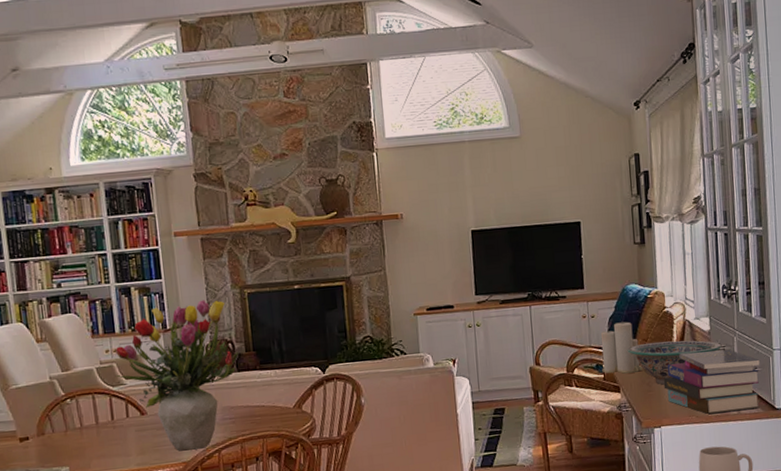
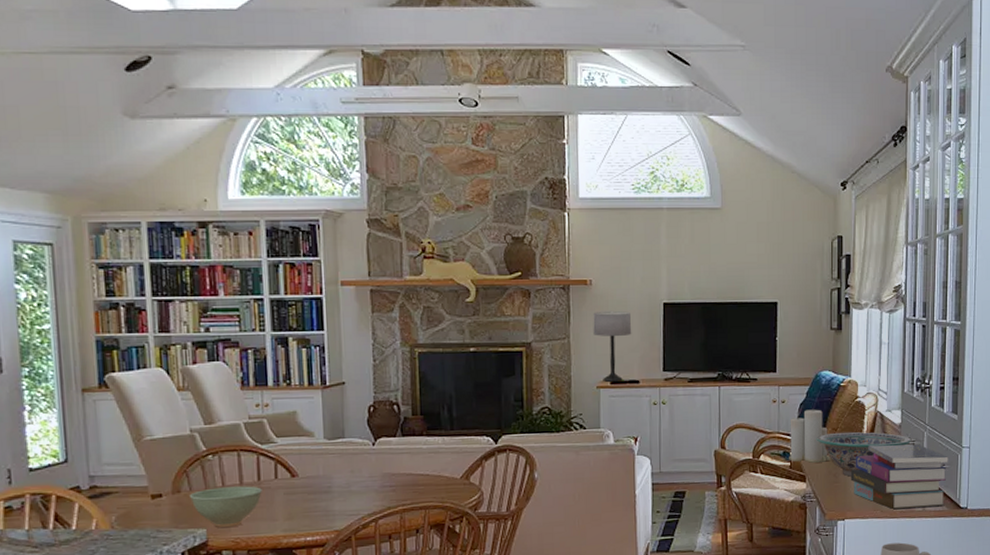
bowl: none [53,425,116,466] -> present [190,486,262,528]
flower arrangement: present [115,299,238,451] -> none [265,356,404,518]
table lamp: none [405,241,444,309] -> present [593,311,632,382]

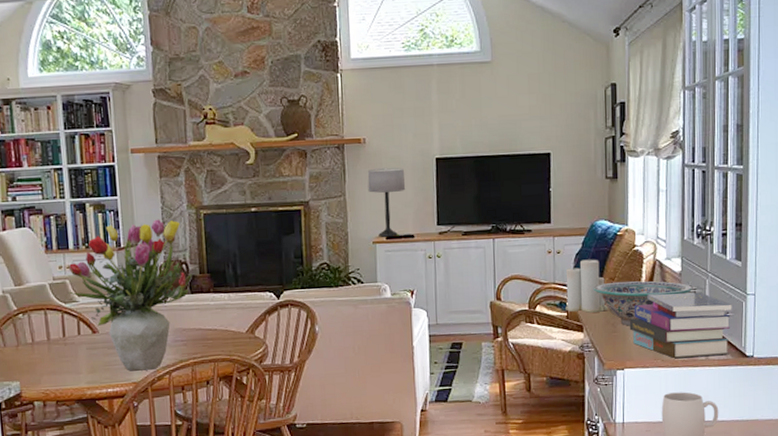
bowl: present [190,486,262,528] -> none [4,342,67,381]
flower arrangement: none [265,356,404,518] -> present [68,219,192,371]

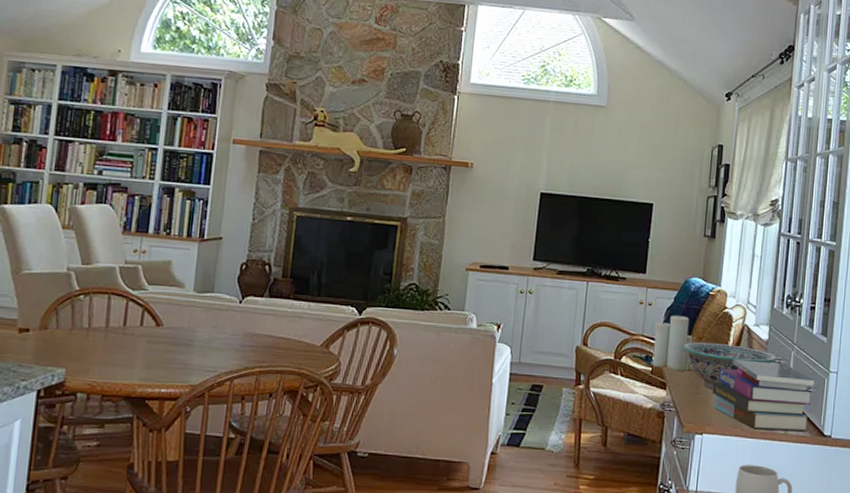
flower arrangement: present [68,219,192,371] -> none [138,214,274,374]
table lamp: present [367,168,406,237] -> none [468,195,507,266]

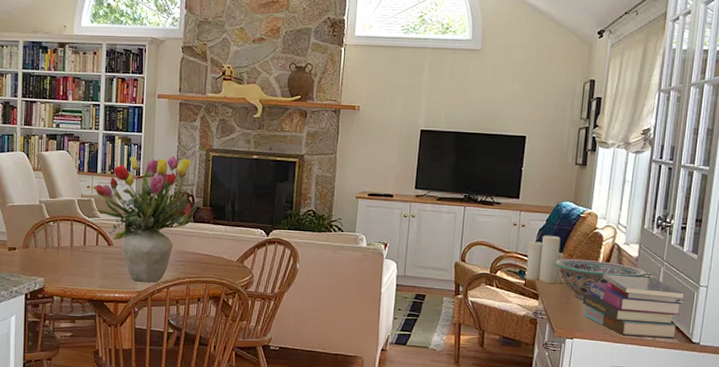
flower arrangement: none [138,214,274,374] -> present [92,156,196,283]

